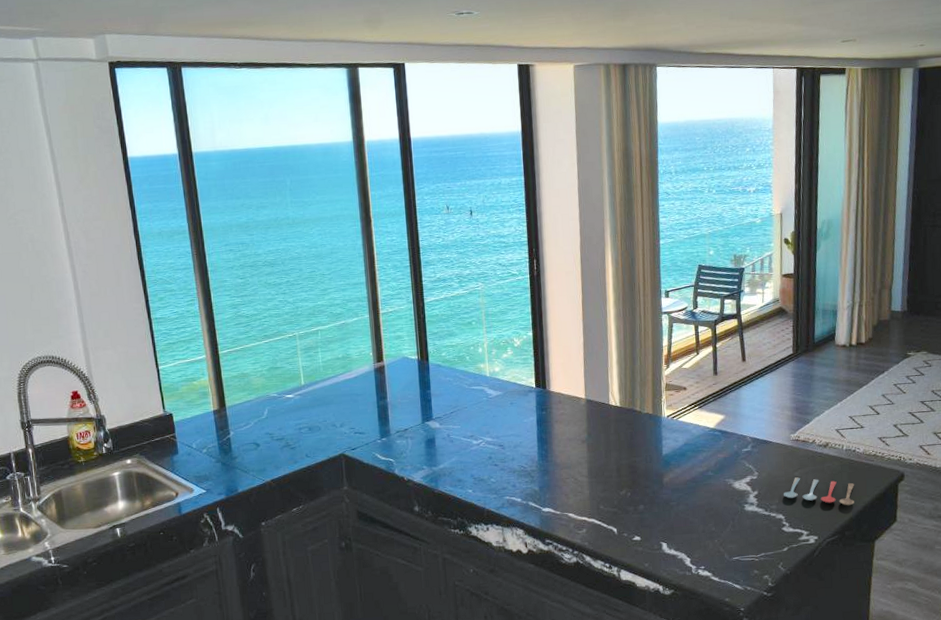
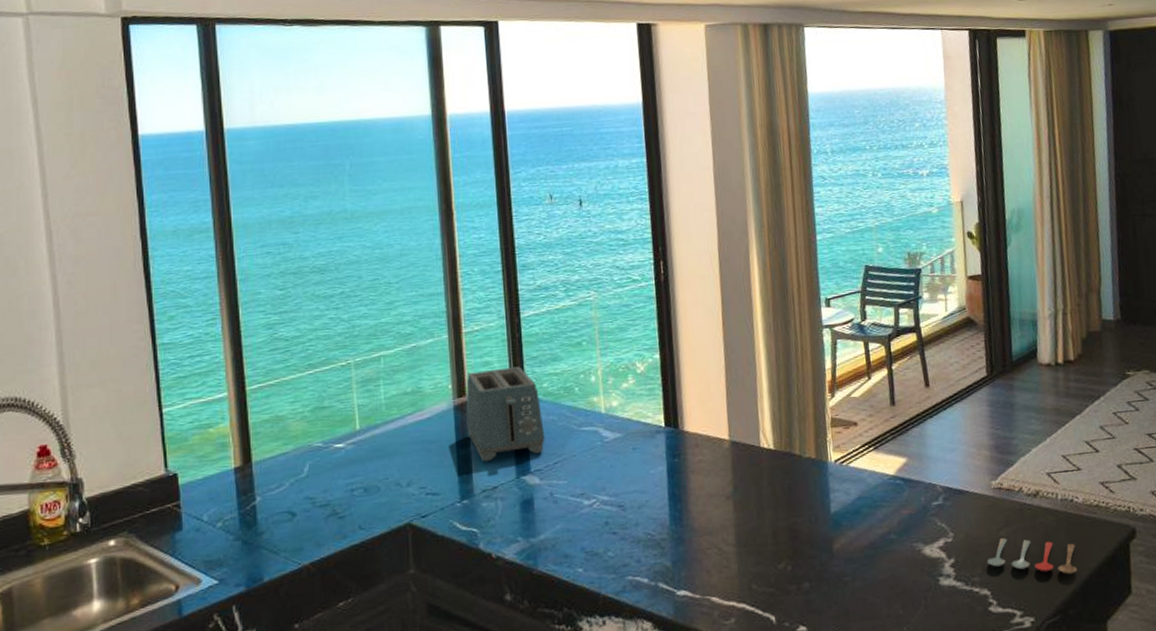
toaster: none [383,340,444,410] -> present [466,366,545,461]

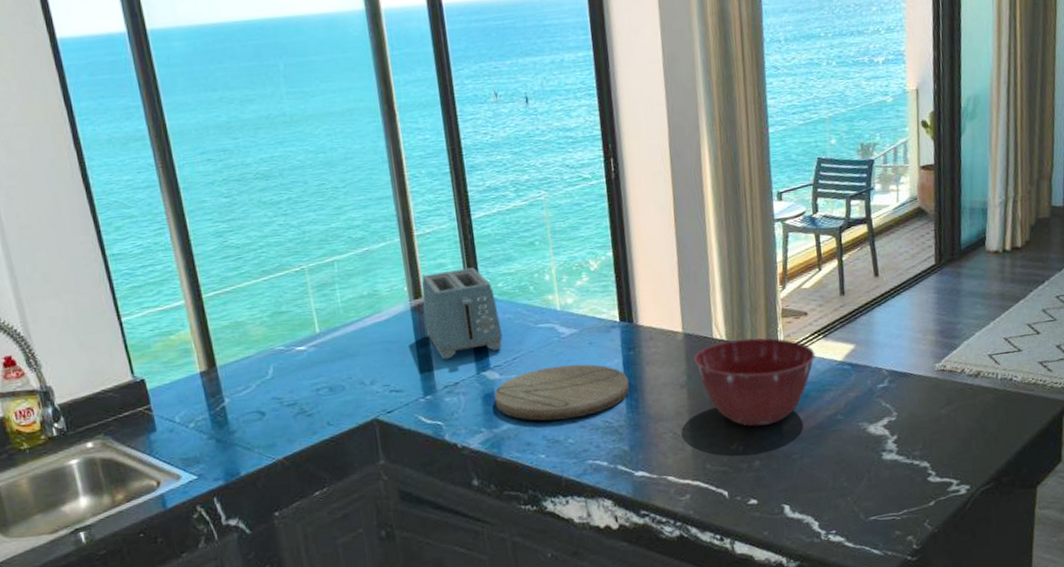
cutting board: none [533,471,674,532] -> present [494,364,630,421]
mixing bowl: none [740,448,867,544] -> present [694,337,816,427]
cooking utensil: present [986,538,1077,575] -> none [927,415,1012,447]

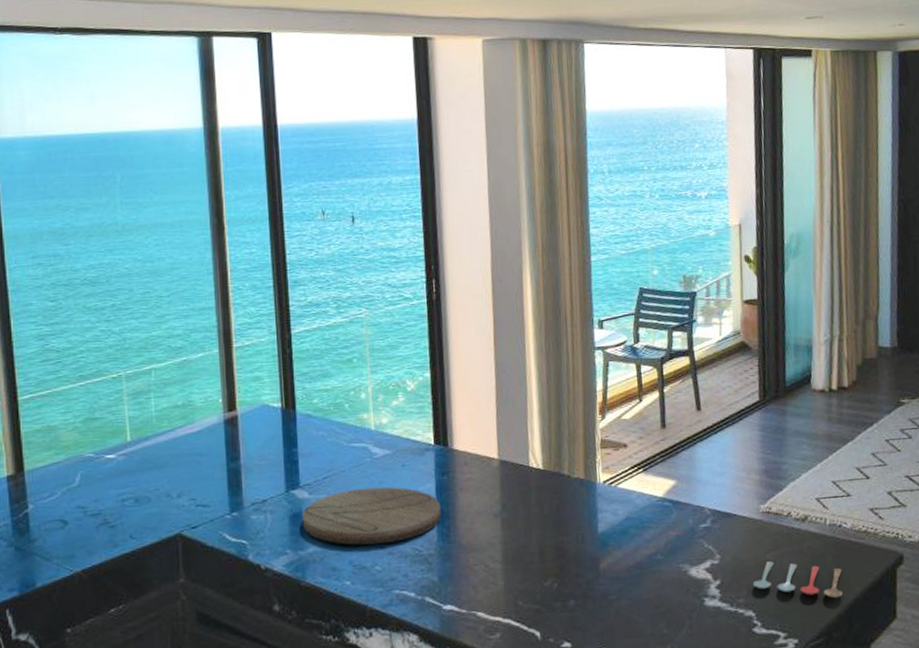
toaster: present [421,267,503,359] -> none [236,382,315,475]
mixing bowl: present [694,337,816,427] -> none [509,468,635,563]
cooking utensil: none [927,415,1012,447] -> present [752,561,843,599]

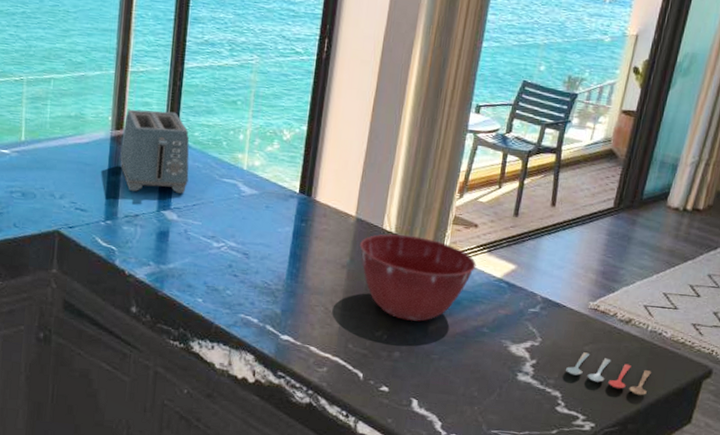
toaster: none [236,382,315,475] -> present [120,109,190,194]
cutting board: present [302,487,442,546] -> none [167,219,295,273]
mixing bowl: none [509,468,635,563] -> present [360,234,477,322]

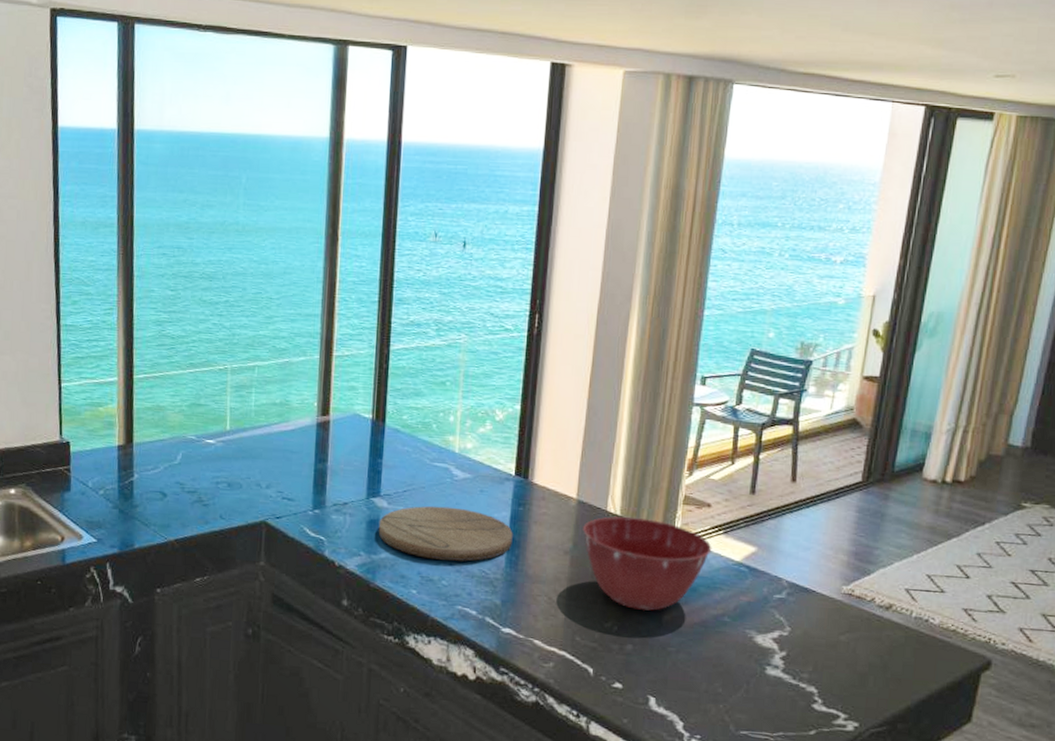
toaster: present [120,109,190,194] -> none [327,394,399,479]
cutting board: none [167,219,295,273] -> present [378,505,513,562]
cooking utensil: present [565,352,651,396] -> none [820,642,920,691]

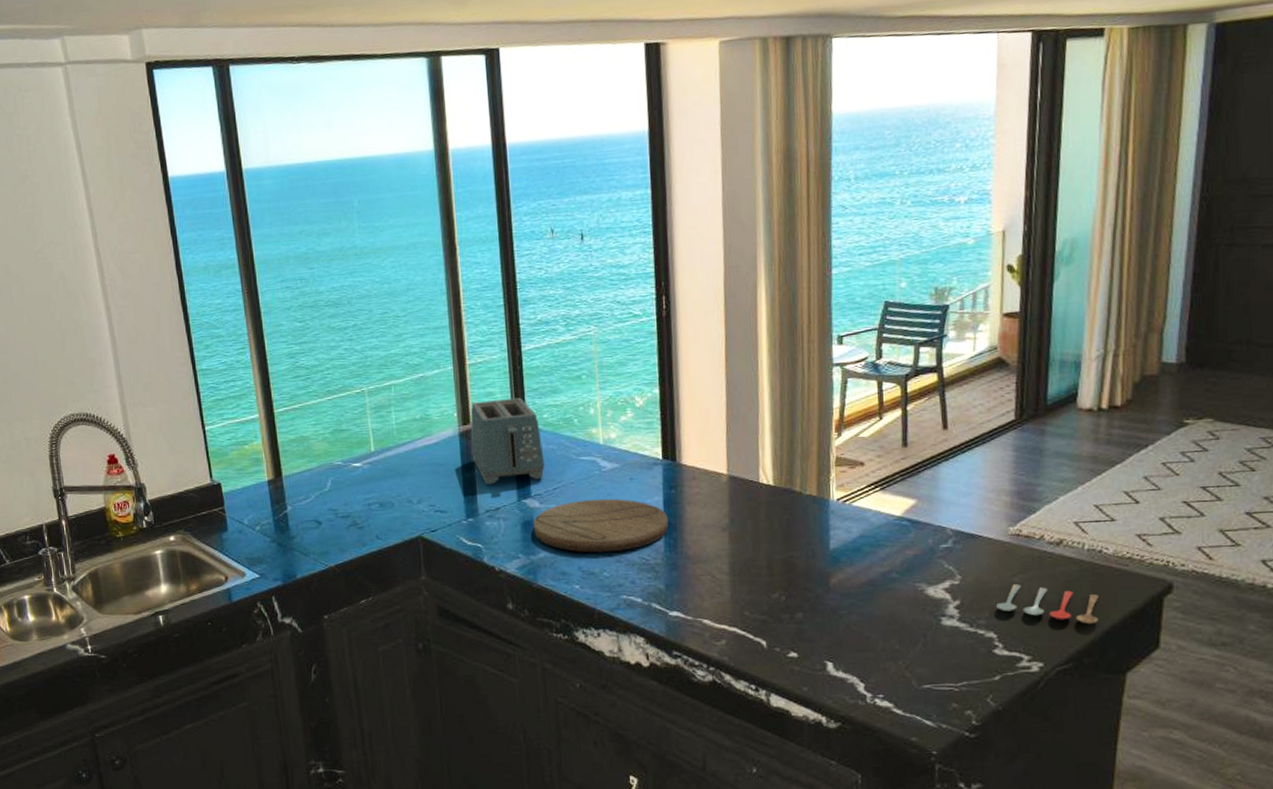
toaster: none [327,394,399,479] -> present [470,397,545,484]
mixing bowl: present [583,516,712,611] -> none [737,485,871,578]
cooking utensil: none [820,642,920,691] -> present [995,584,1099,625]

